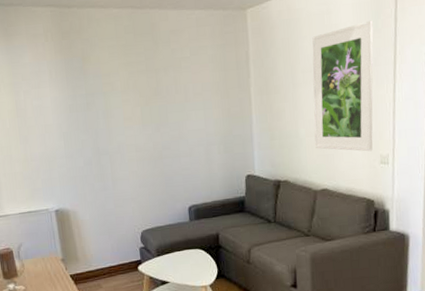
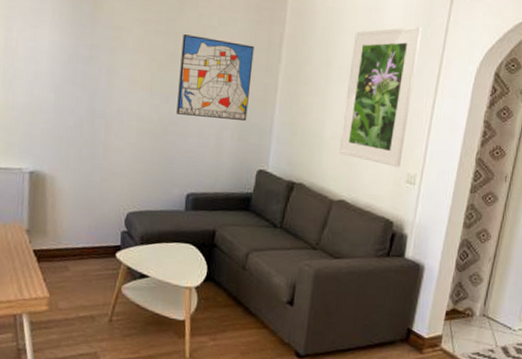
wall art: none [162,67,229,140] -> present [176,34,254,121]

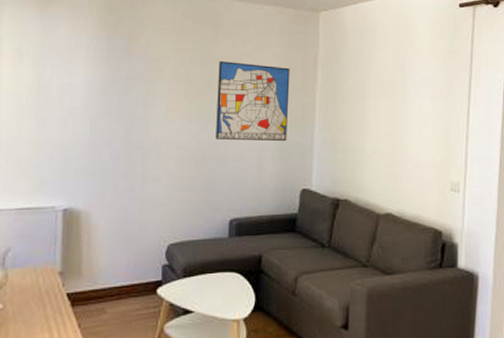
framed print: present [338,26,422,168] -> none [380,40,449,176]

